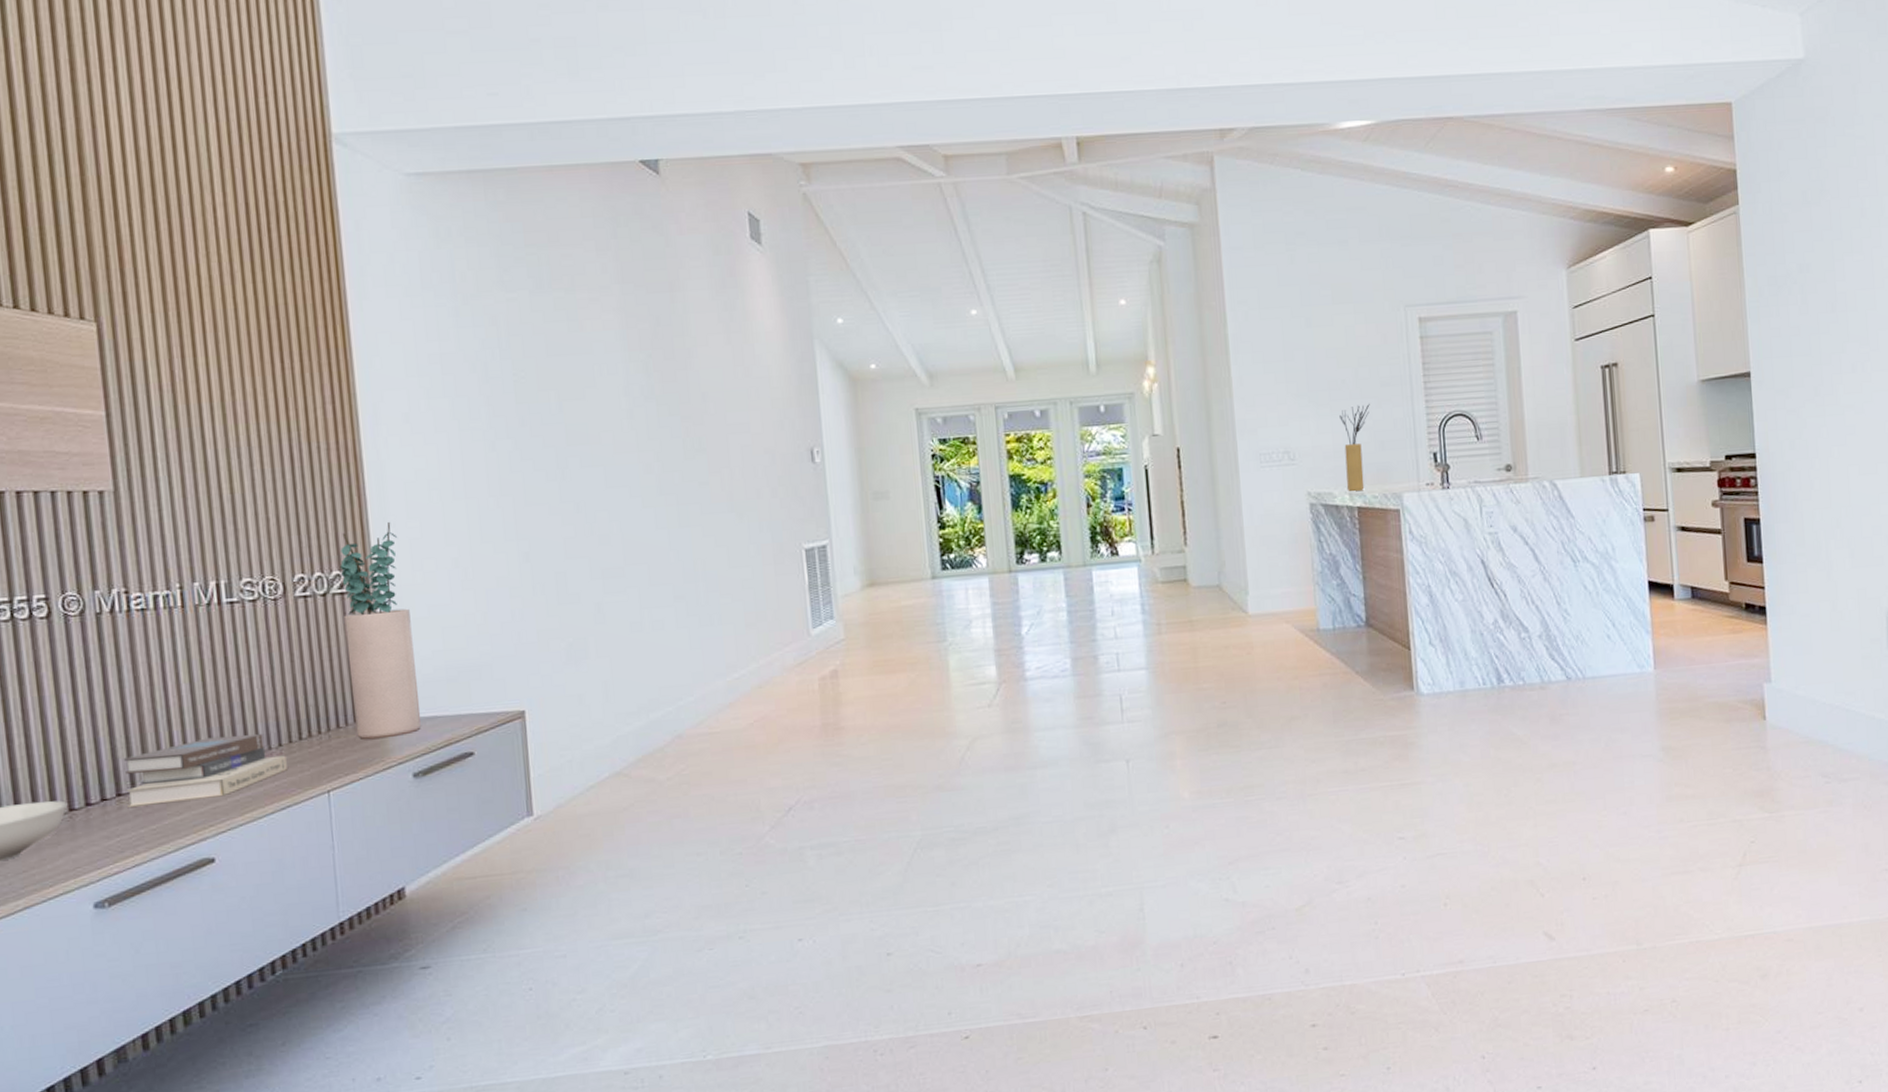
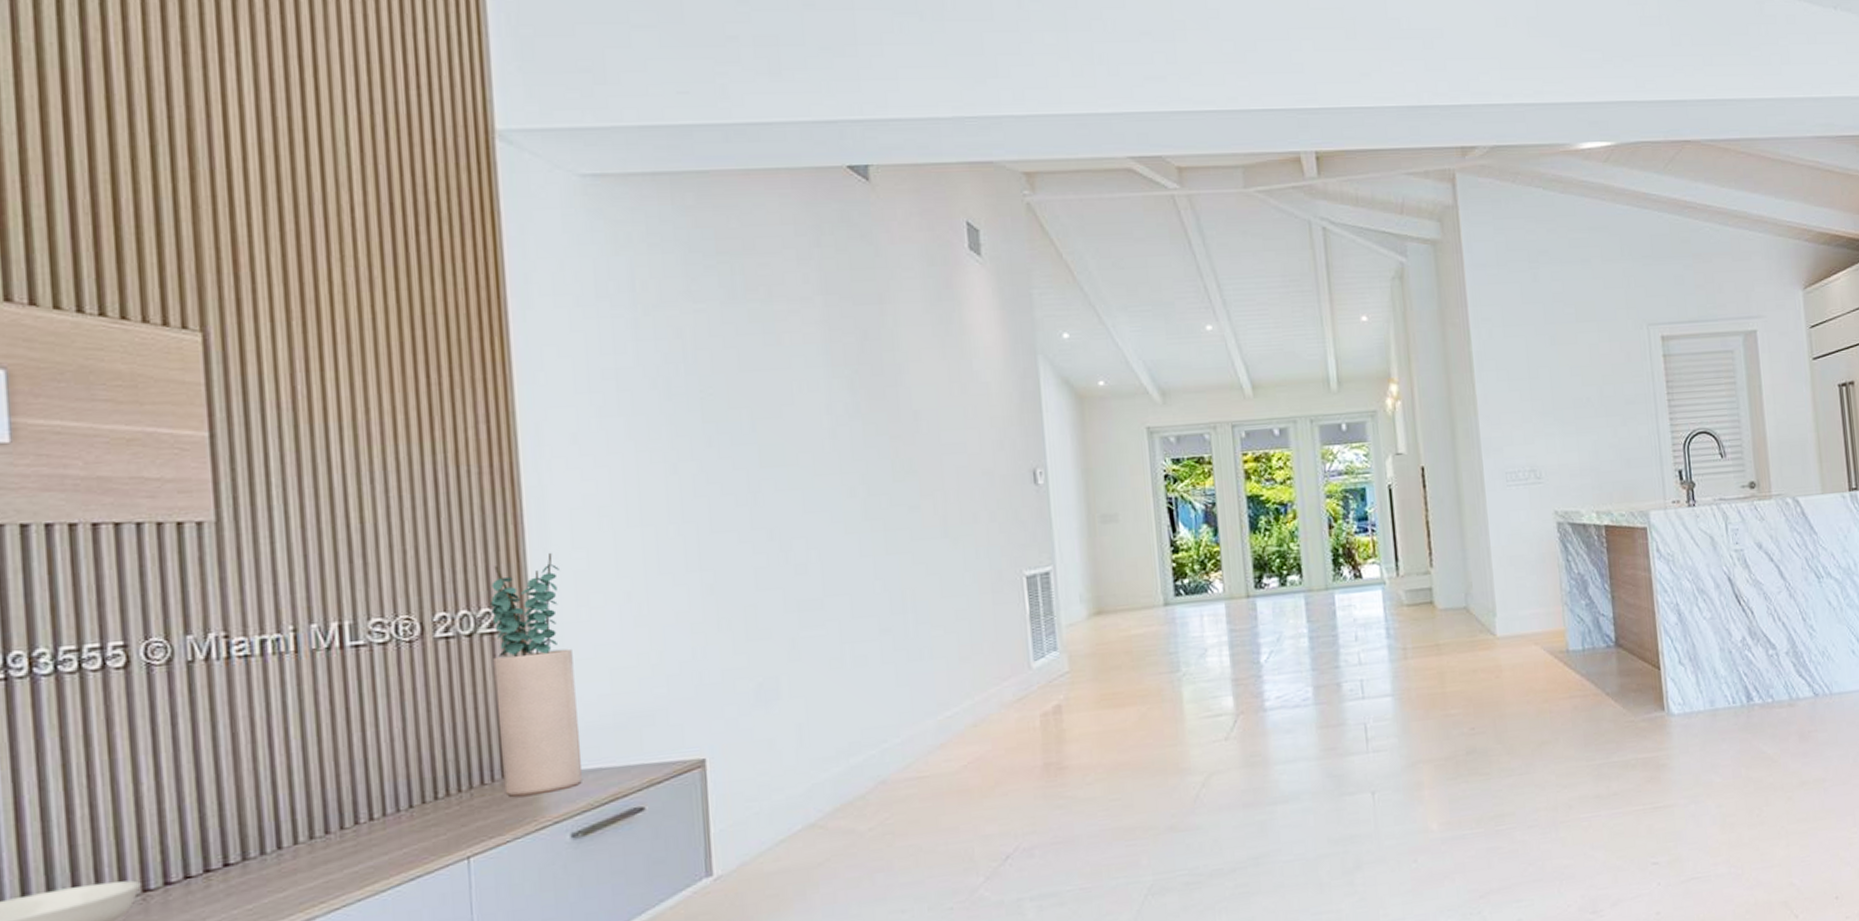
books: present [124,734,287,807] -> none [216,795,419,885]
vase: present [1339,403,1370,492] -> none [1585,421,1615,511]

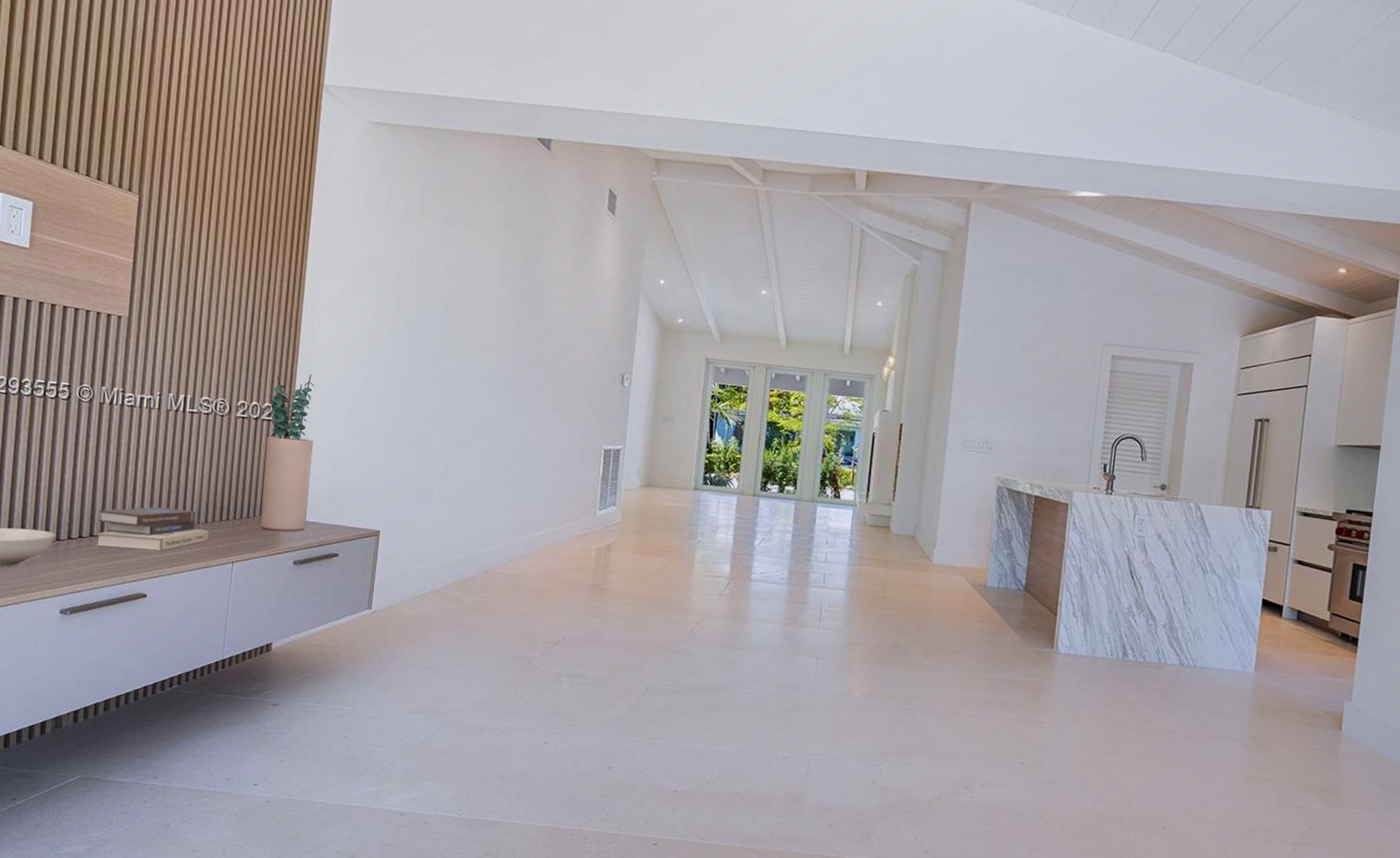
books: none [216,795,419,885] -> present [95,506,209,551]

